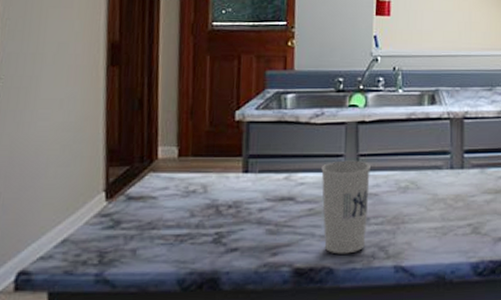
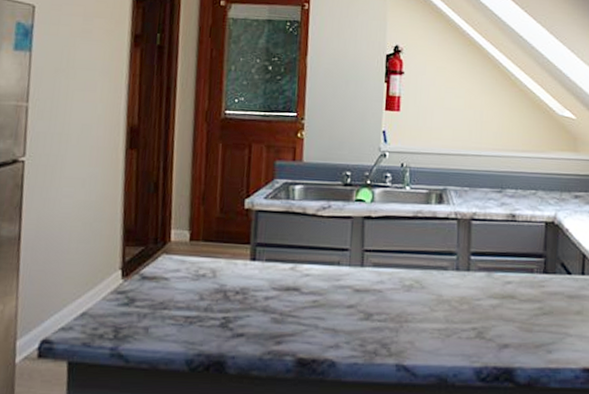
cup: present [321,160,370,254] -> none [326,254,375,349]

